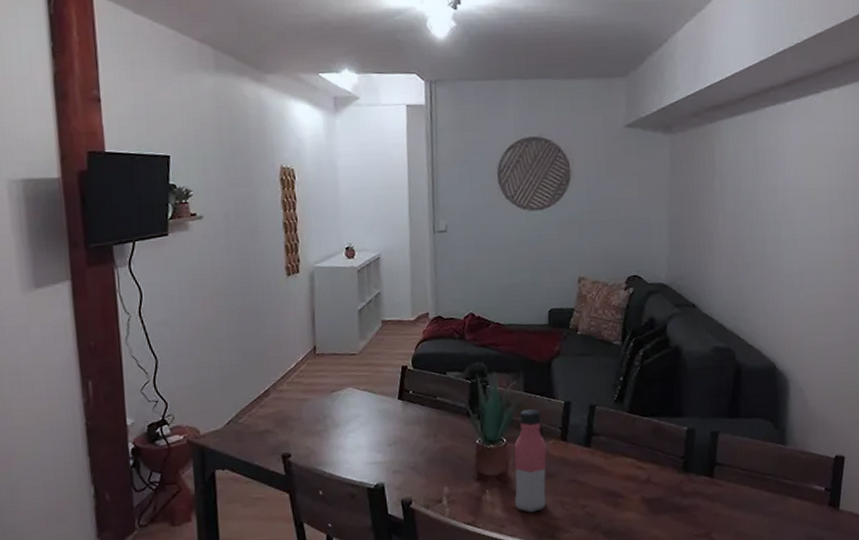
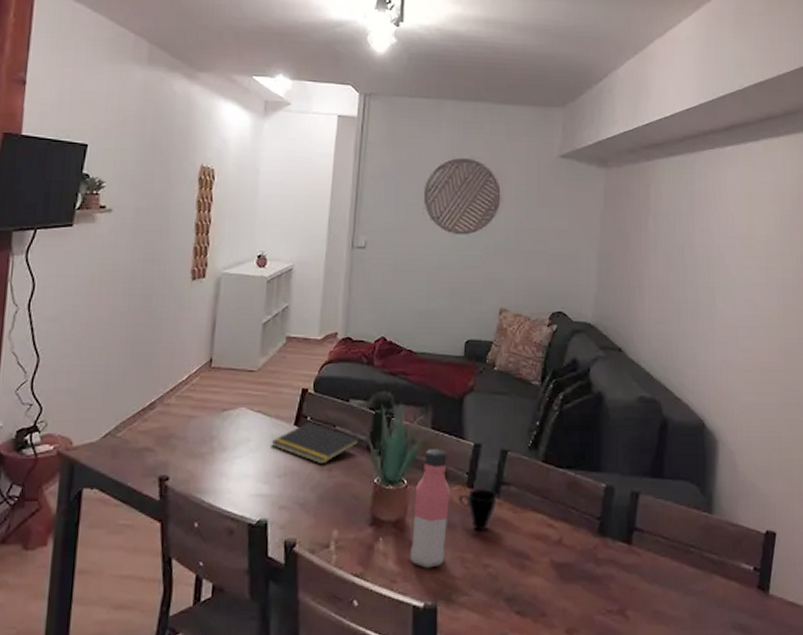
notepad: none [379,396,459,432] -> present [271,423,360,465]
cup: none [553,440,590,478] -> present [458,489,497,532]

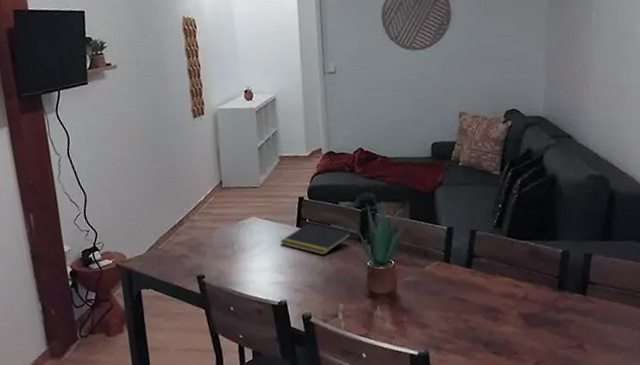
water bottle: present [410,449,451,568] -> none [401,234,432,326]
cup: present [458,489,497,532] -> none [437,262,471,296]

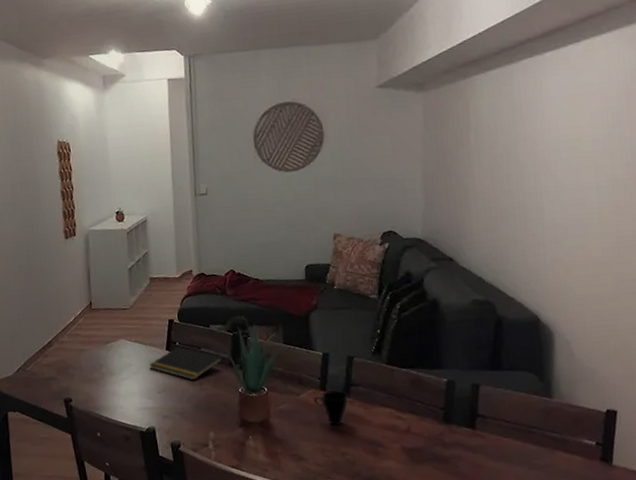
cup: none [437,262,471,296] -> present [313,390,349,426]

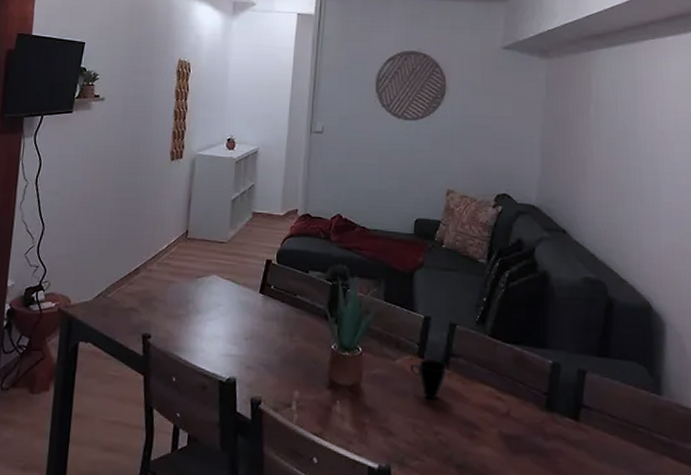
notepad: present [149,347,223,381] -> none [239,291,318,330]

